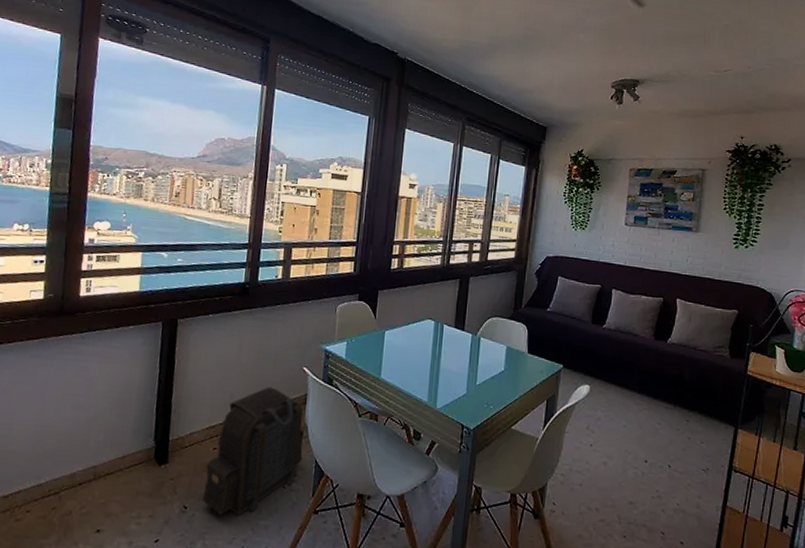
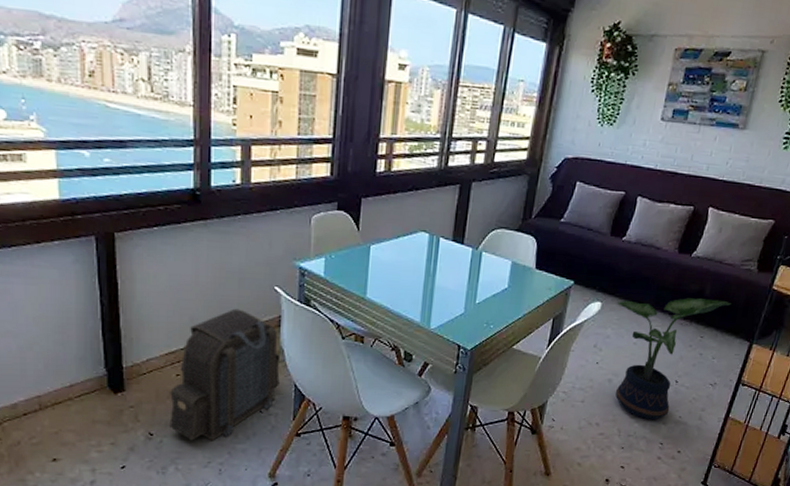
potted plant: none [603,382,710,507] -> present [615,298,731,420]

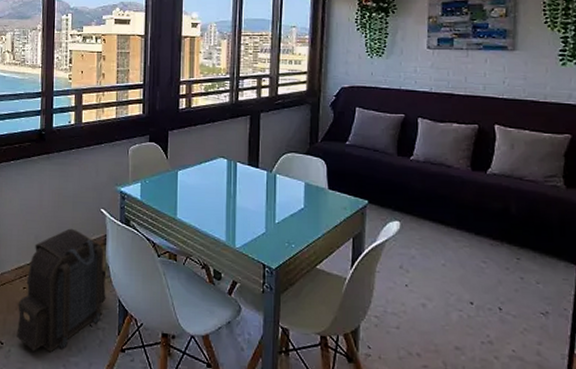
potted plant: present [615,298,731,420] -> none [415,216,544,354]

